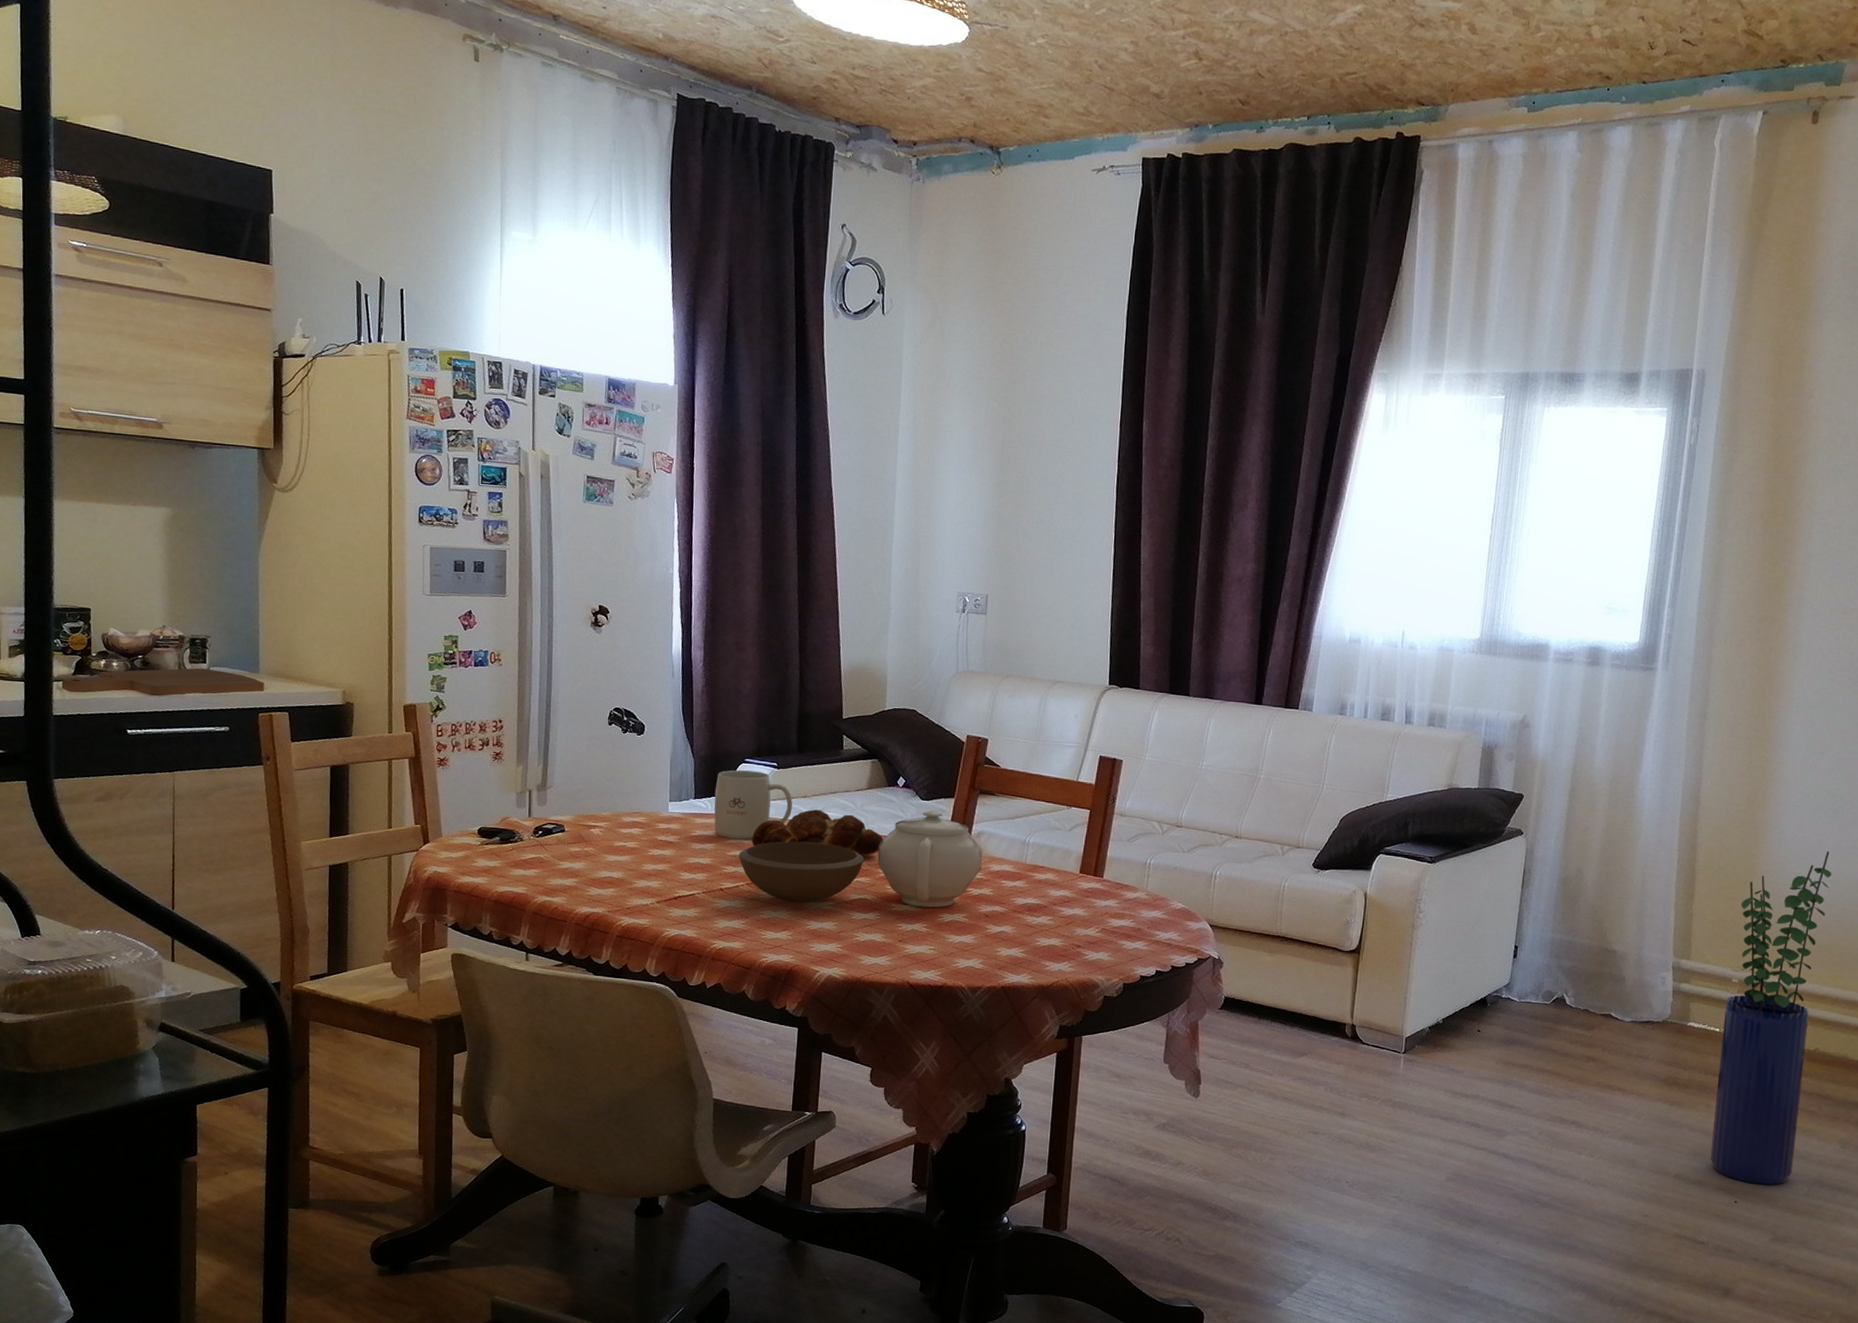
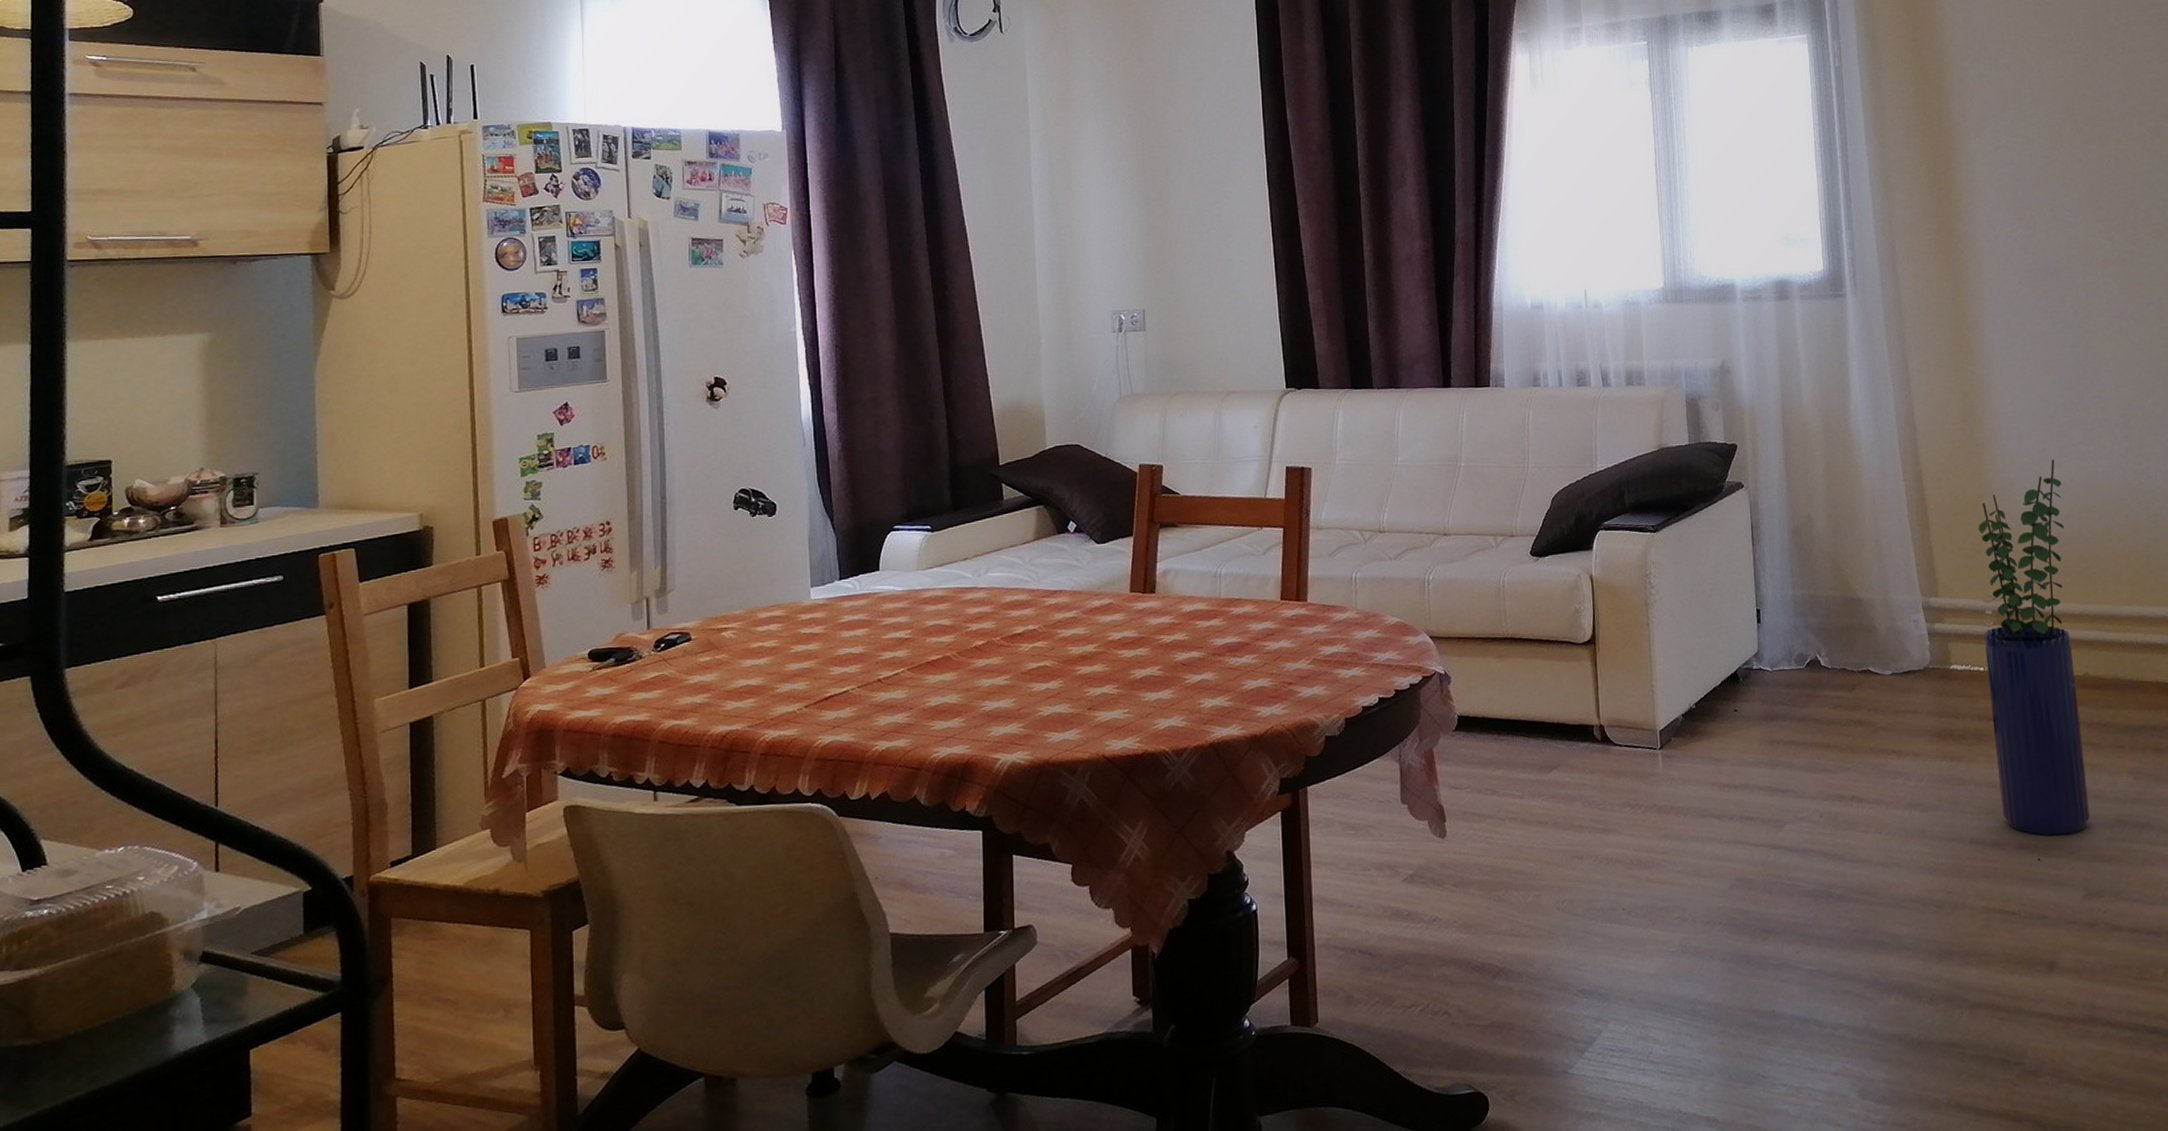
cutting board: present [61,668,264,696] -> none [75,510,325,561]
mug: present [714,770,793,840] -> none [862,538,952,620]
bowl: present [738,841,865,904] -> none [895,609,1040,683]
bread loaf: present [752,809,883,856] -> none [909,571,1059,625]
teapot: present [877,810,983,908] -> none [1053,553,1172,666]

